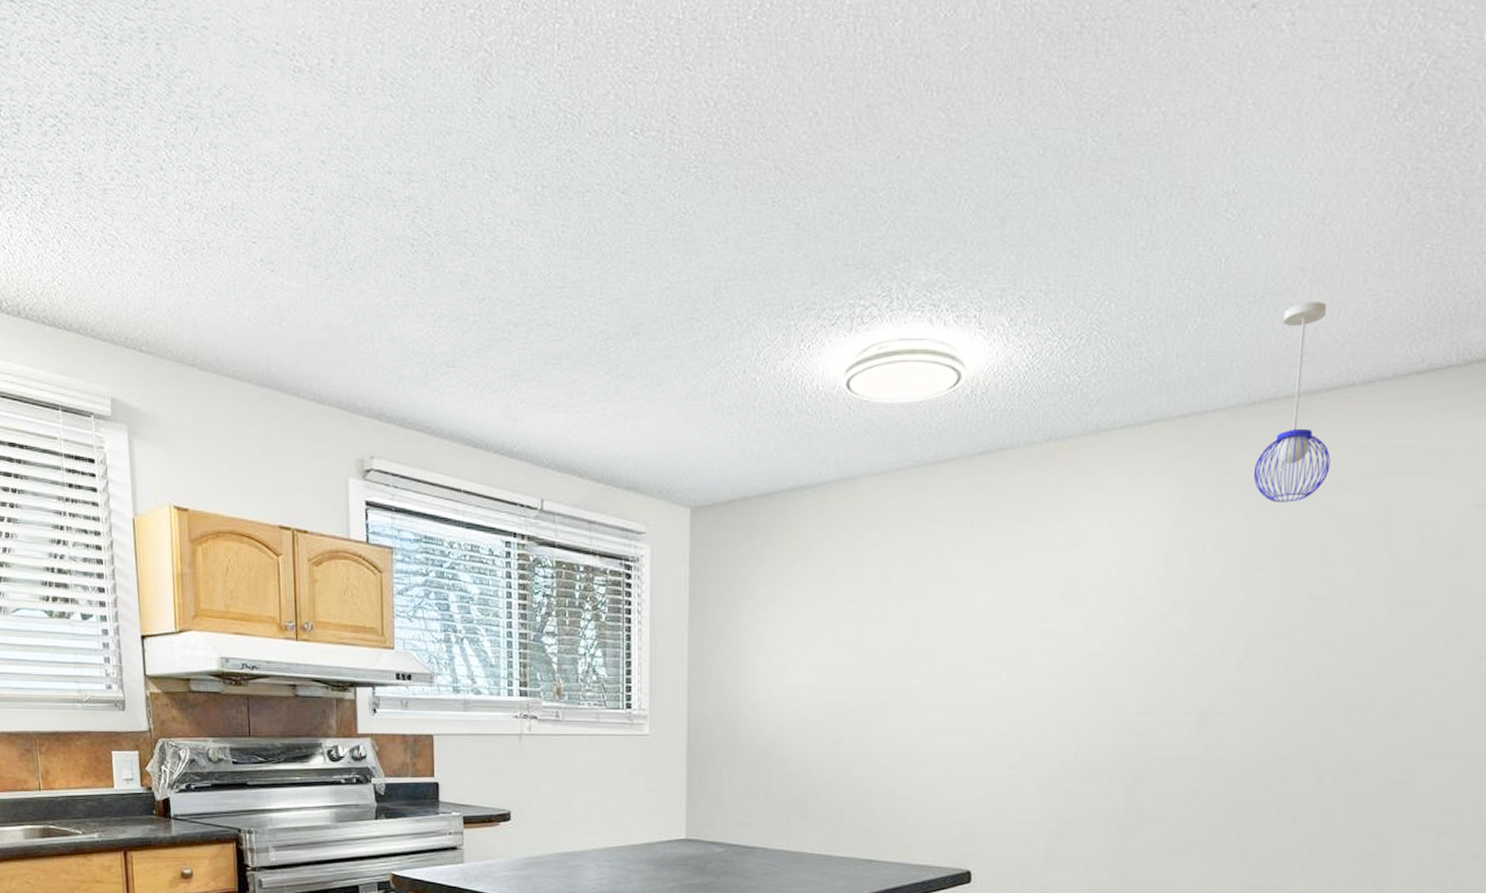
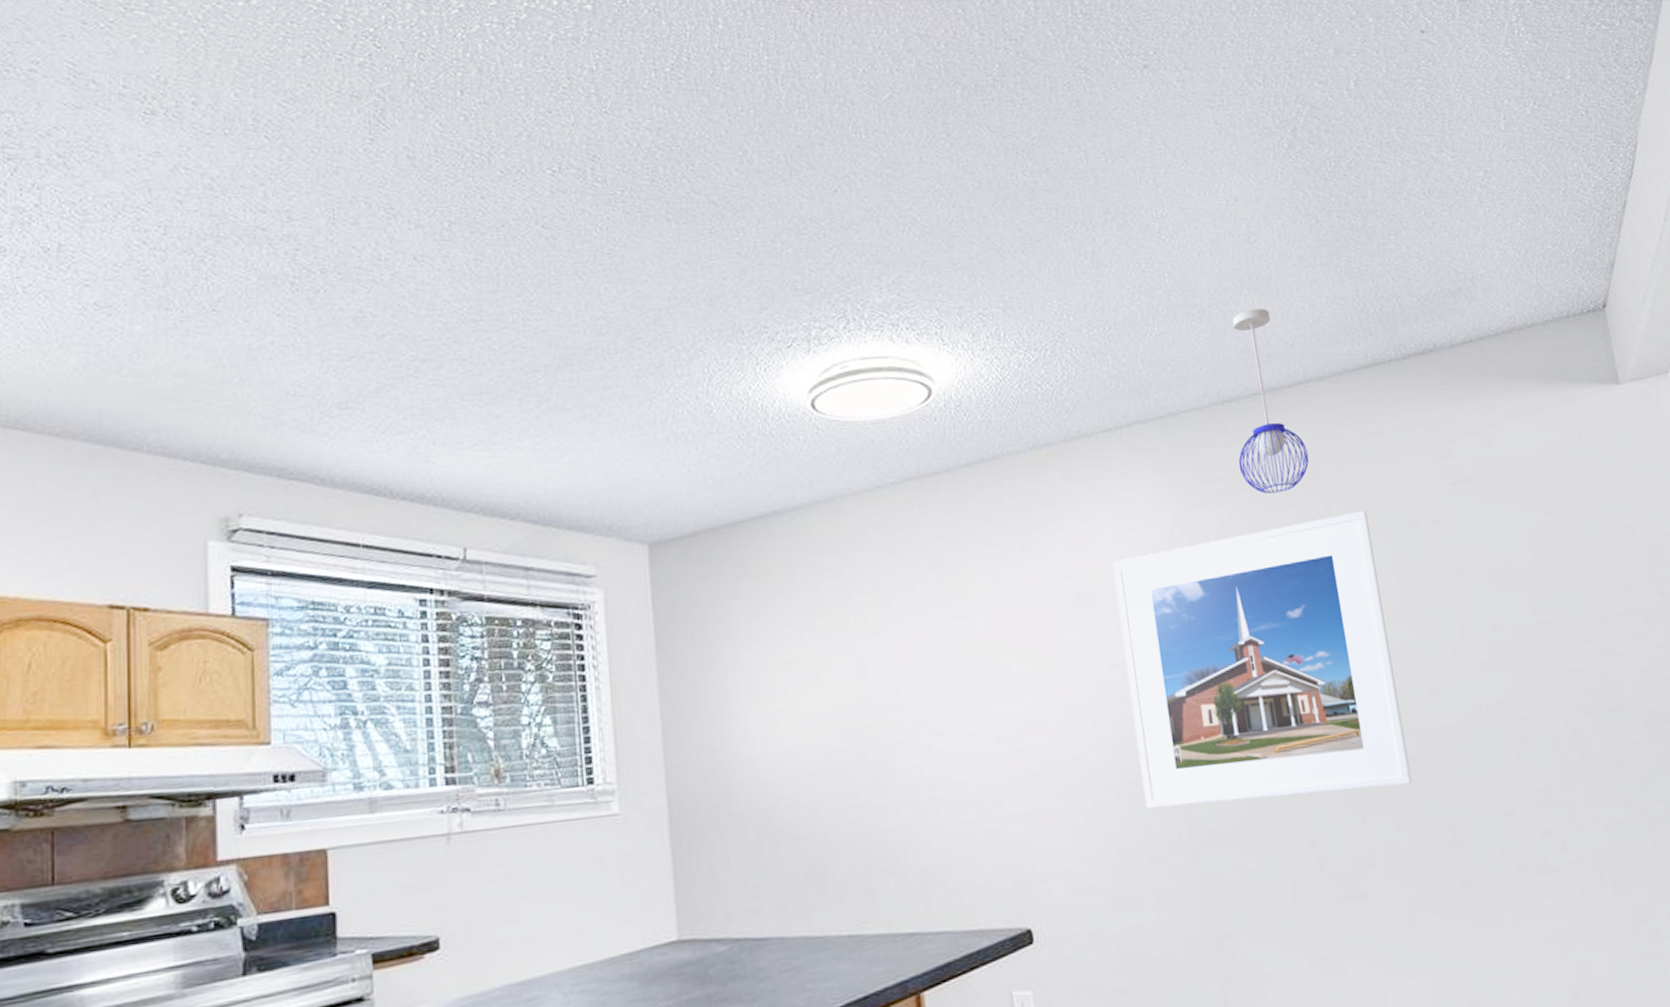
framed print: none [1091,526,1377,795] -> present [1112,510,1412,809]

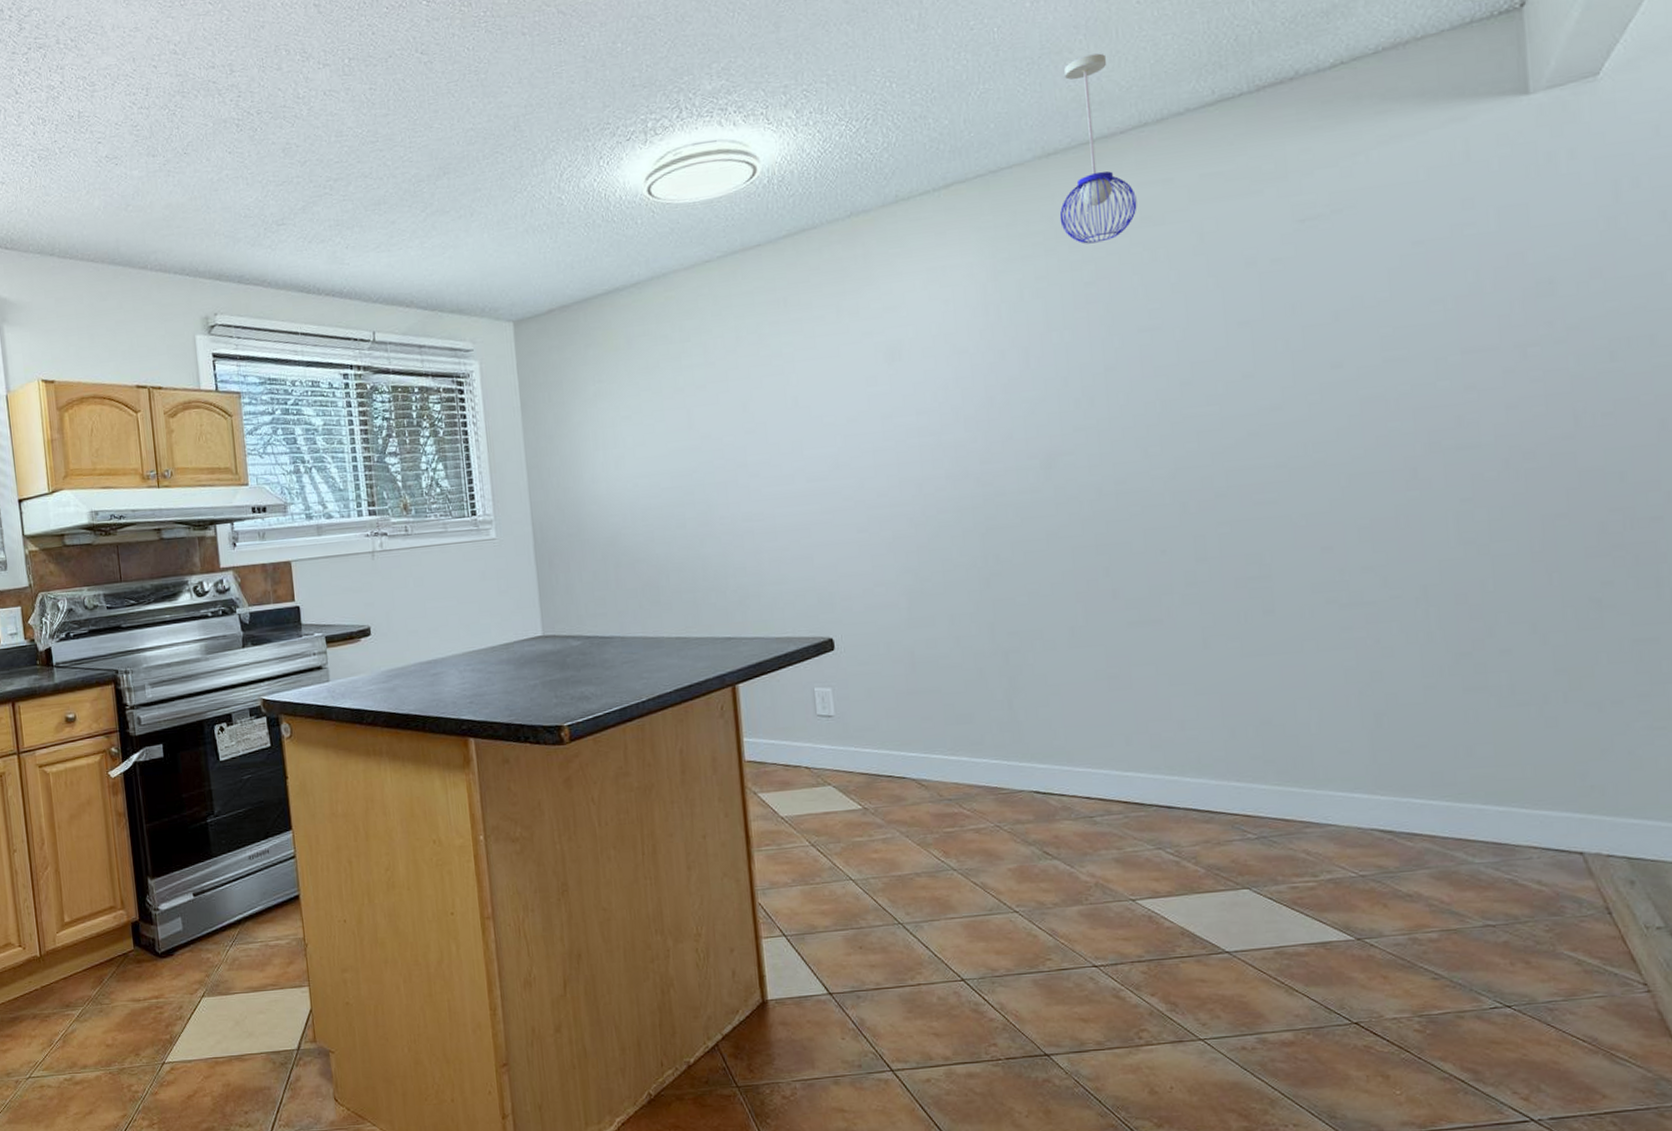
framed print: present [1112,510,1412,809] -> none [923,254,1220,540]

